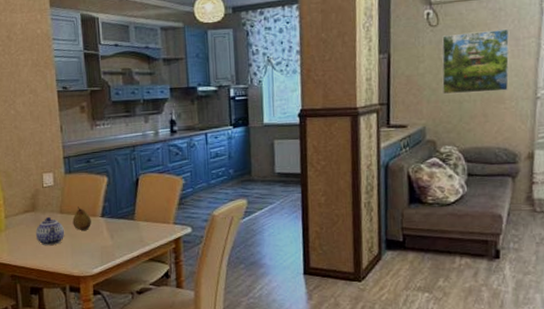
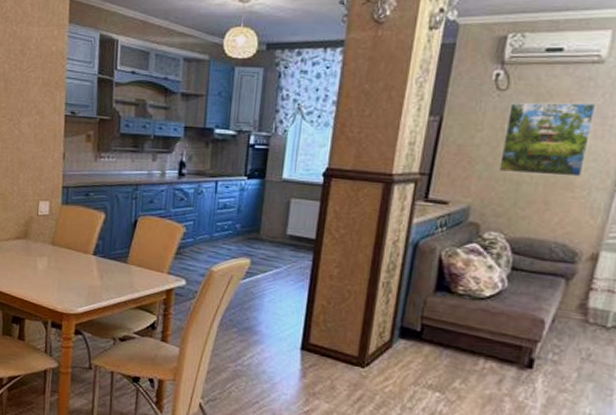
teapot: present [35,216,65,246] -> none [24,246,54,277]
fruit: present [72,206,91,230] -> none [63,240,82,266]

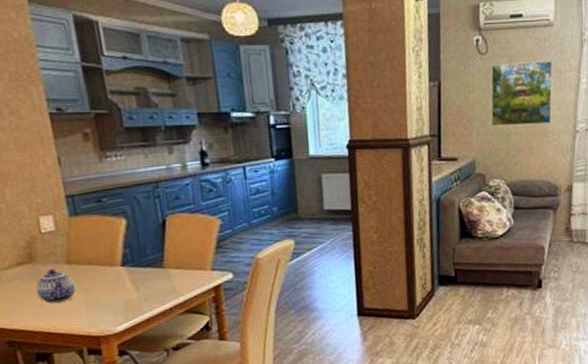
teapot: none [24,246,54,277] -> present [35,268,76,304]

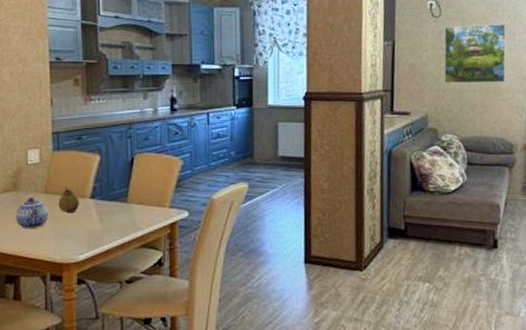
fruit: none [84,255,110,283] -> present [58,186,79,213]

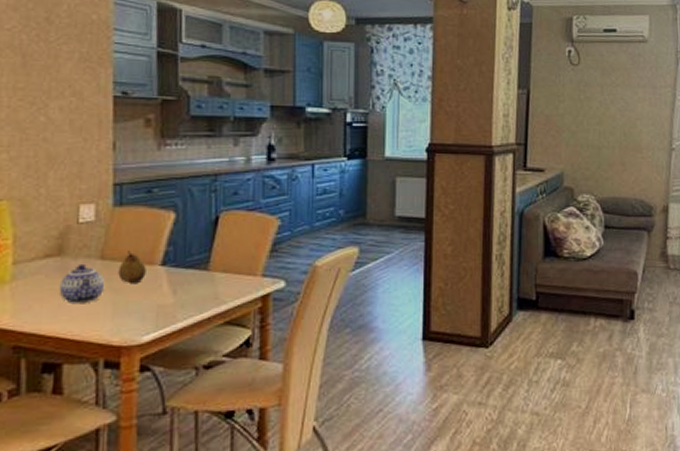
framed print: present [443,23,506,84] -> none [581,75,648,139]

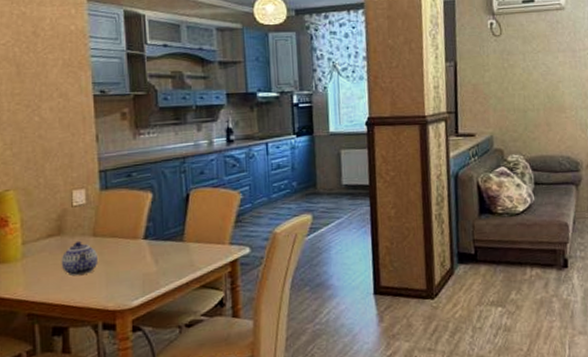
fruit: present [118,251,146,283] -> none [108,228,132,256]

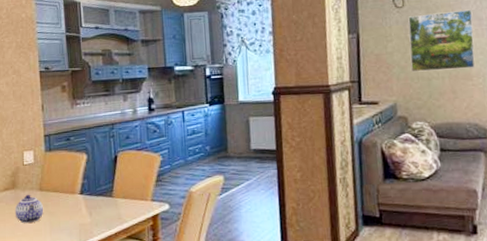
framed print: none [505,40,569,104] -> present [408,9,475,72]

